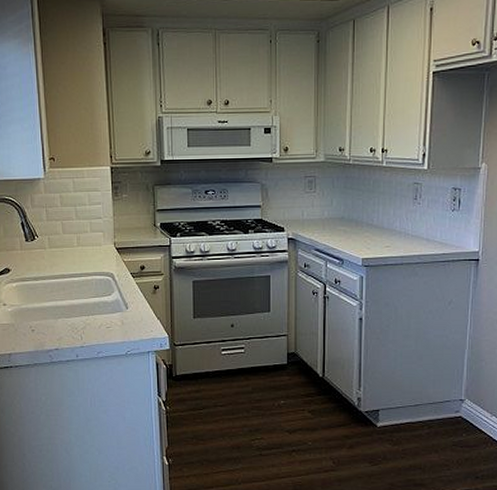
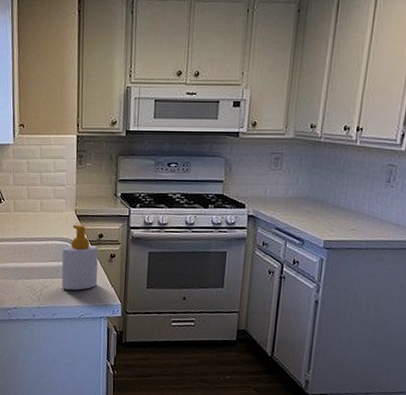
soap bottle: none [103,257,143,326] -> present [61,224,98,291]

